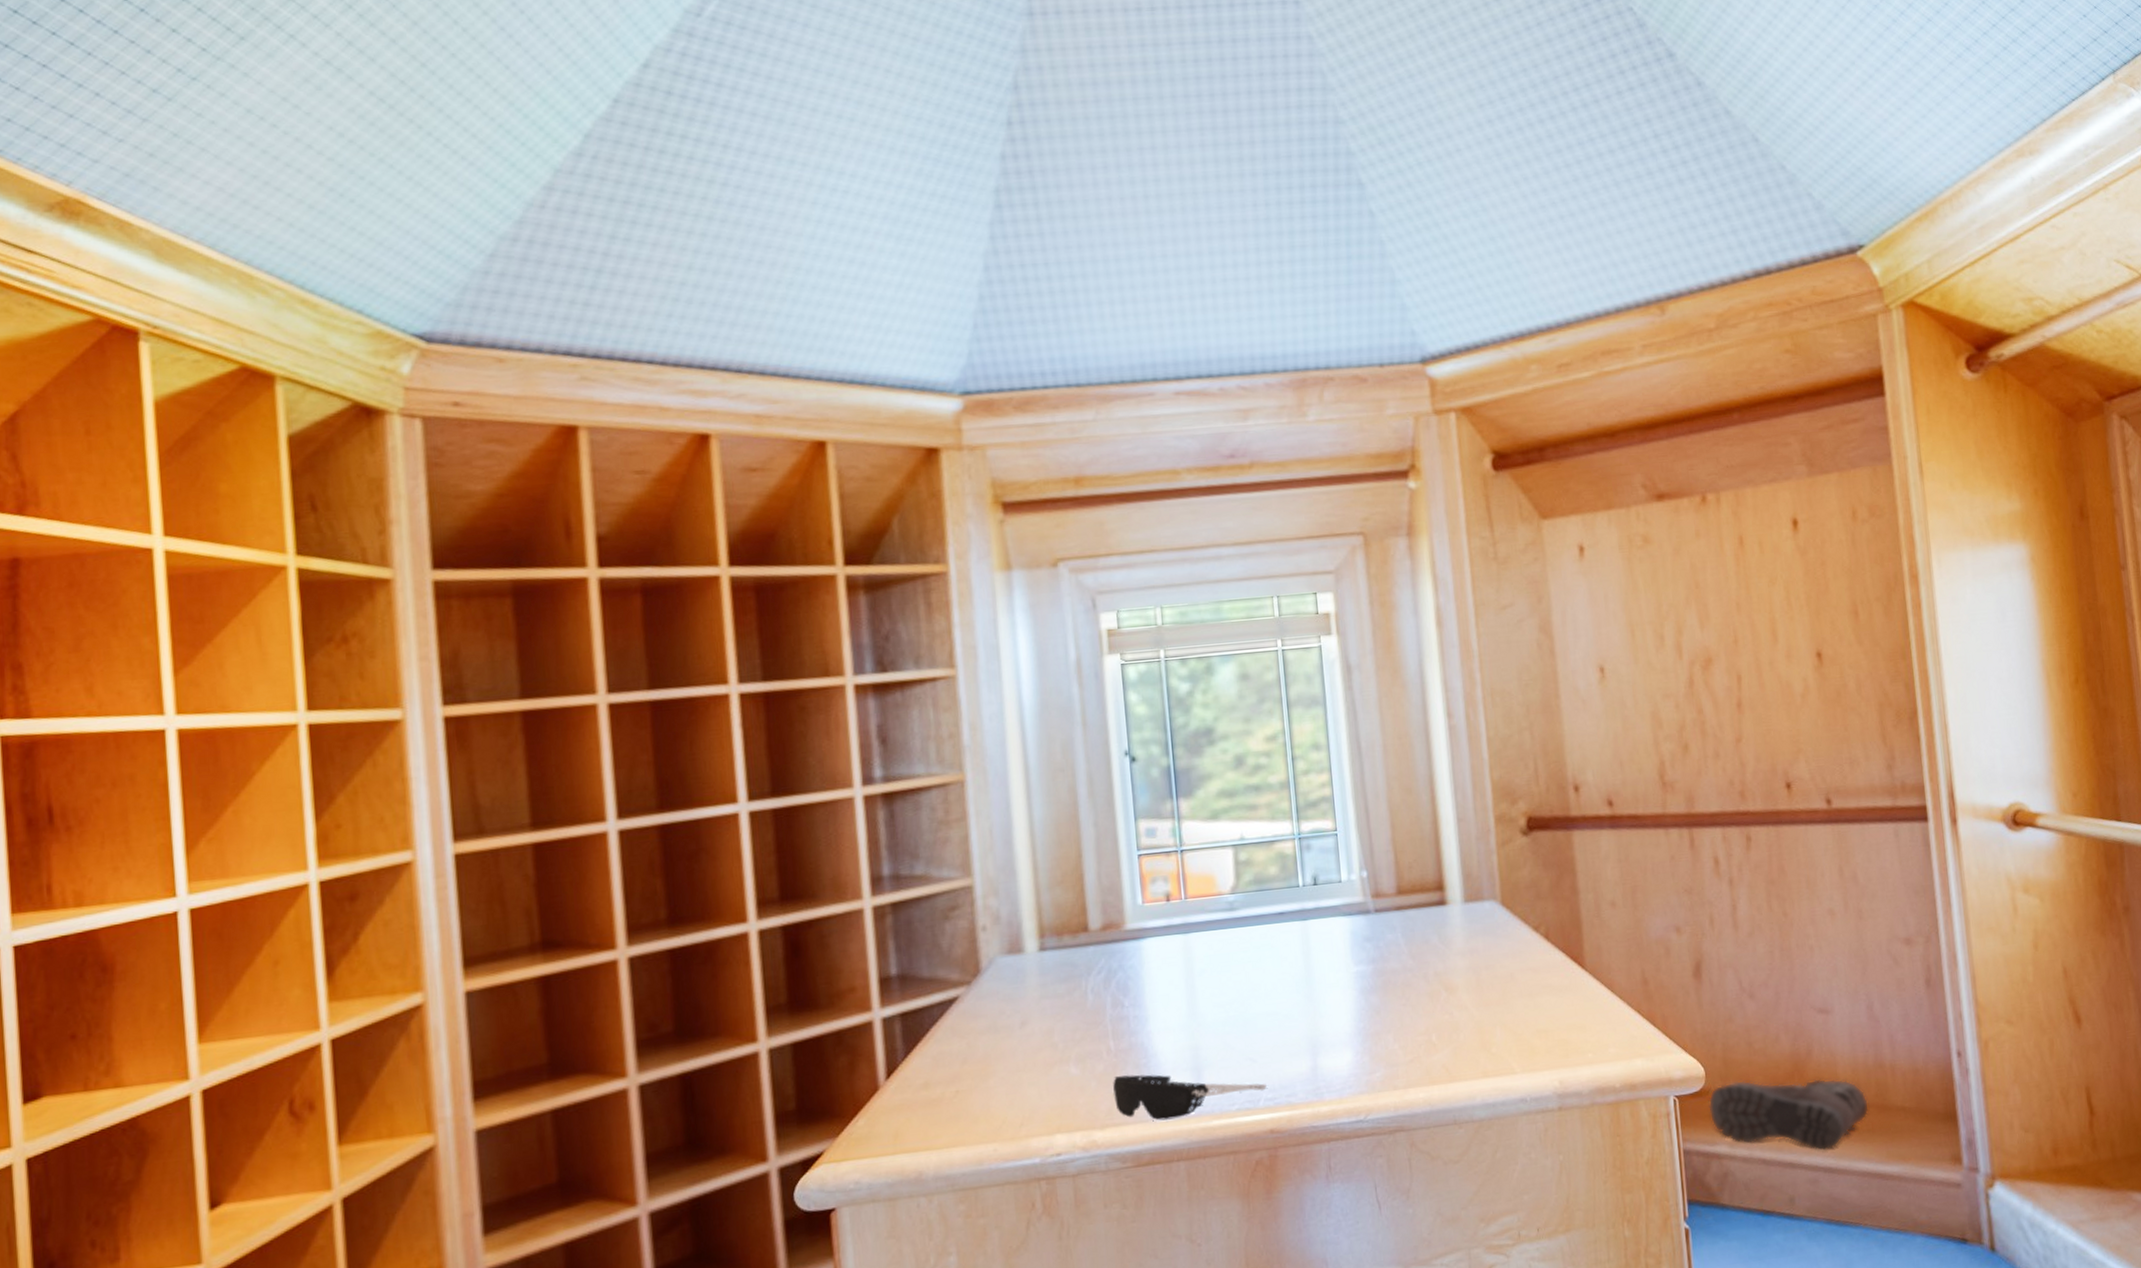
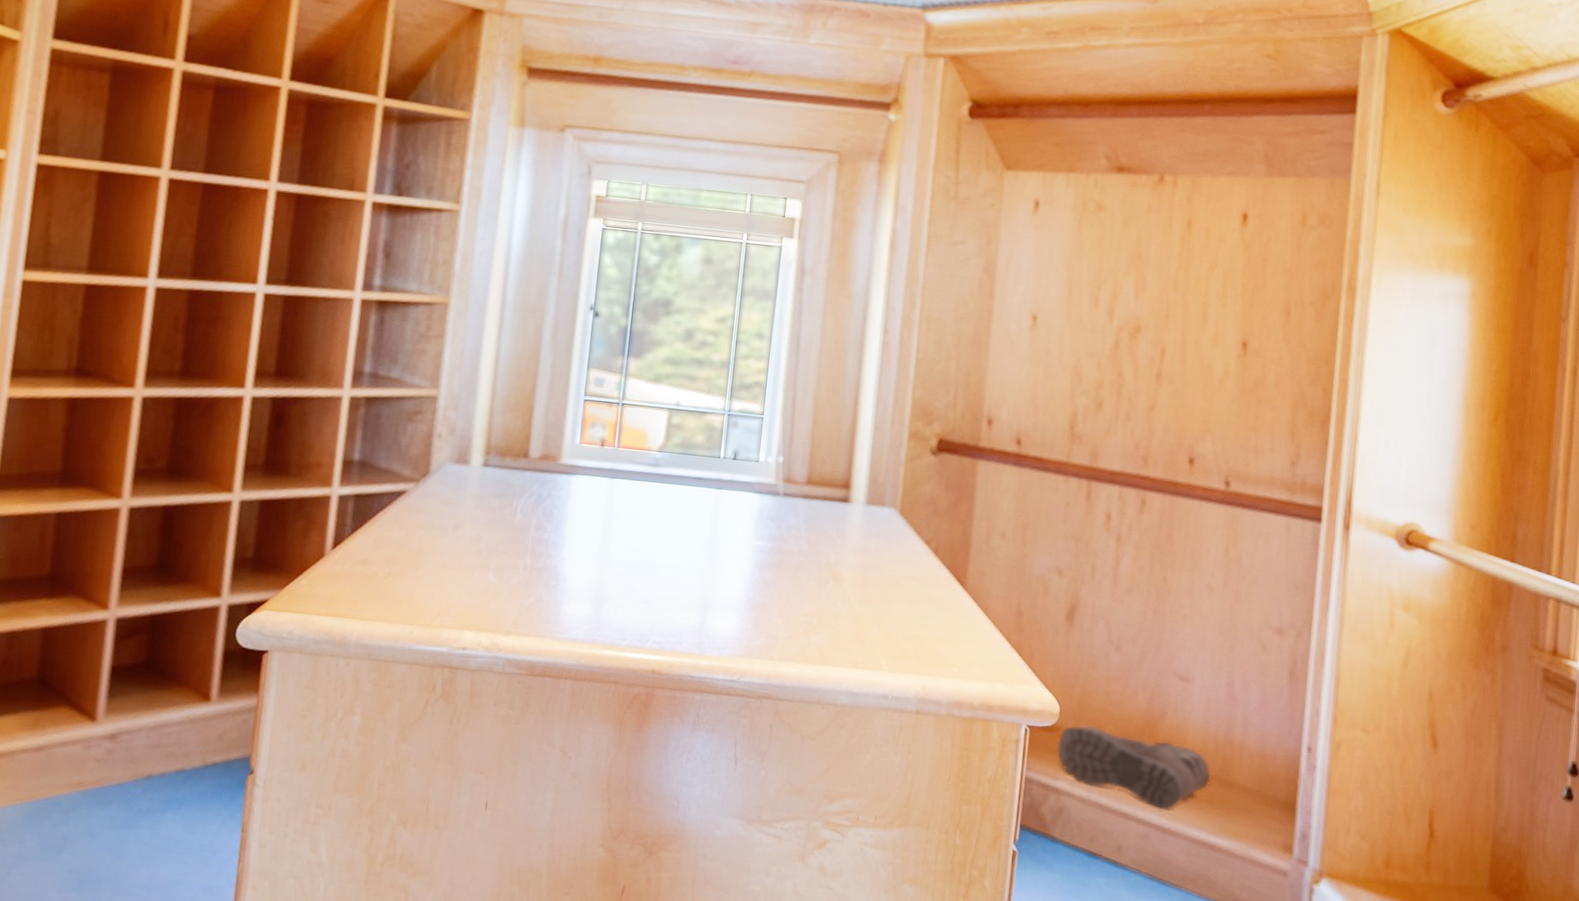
sunglasses: present [1113,1074,1267,1121] -> none [521,591,657,641]

